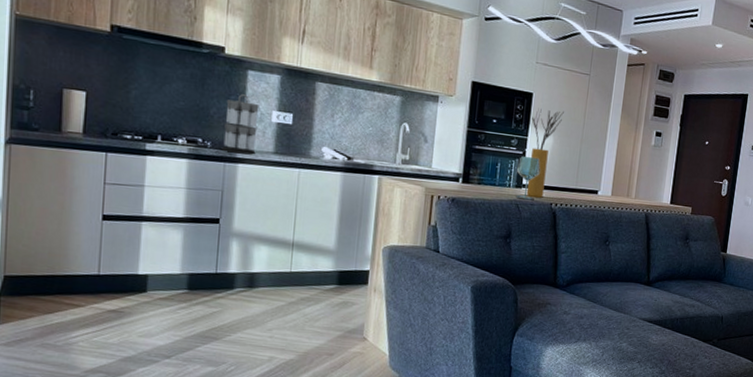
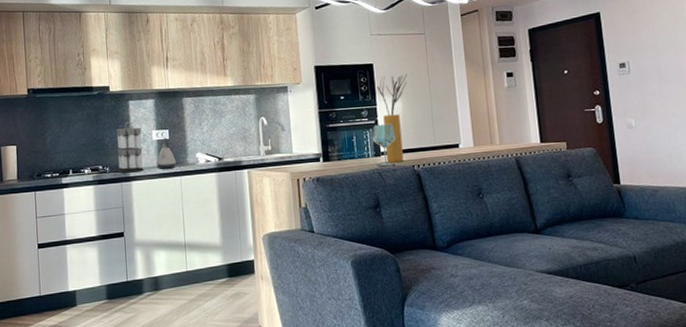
kettle: none [272,122,297,158] -> present [156,138,176,169]

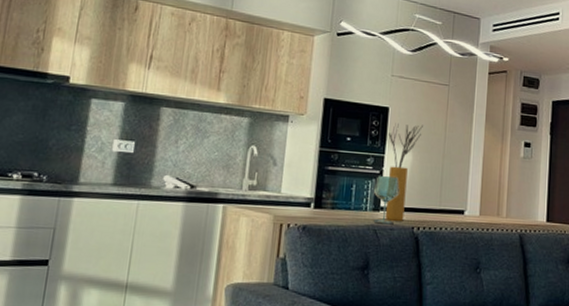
spice rack: present [116,122,144,173] -> none [57,124,101,188]
kettle: present [156,138,176,169] -> none [110,151,137,189]

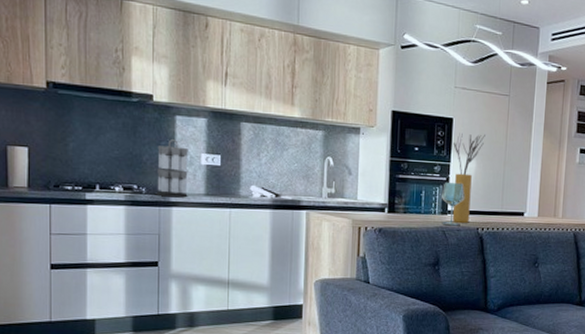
spice rack: none [57,124,101,188] -> present [156,139,189,198]

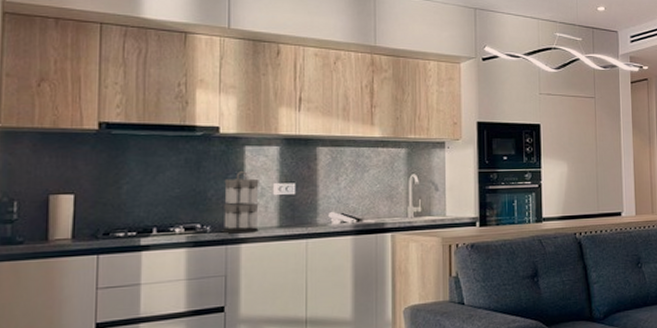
wine glass: present [441,183,465,226] -> none [534,189,559,234]
vase: present [452,134,485,224] -> none [543,137,575,231]

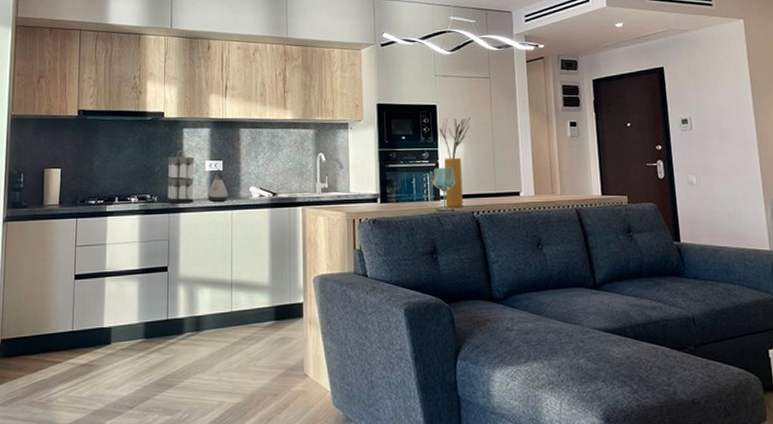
kettle: none [276,193,303,230] -> present [208,169,228,202]
wine glass: none [534,189,559,234] -> present [431,168,456,212]
vase: none [543,137,575,231] -> present [439,117,470,209]

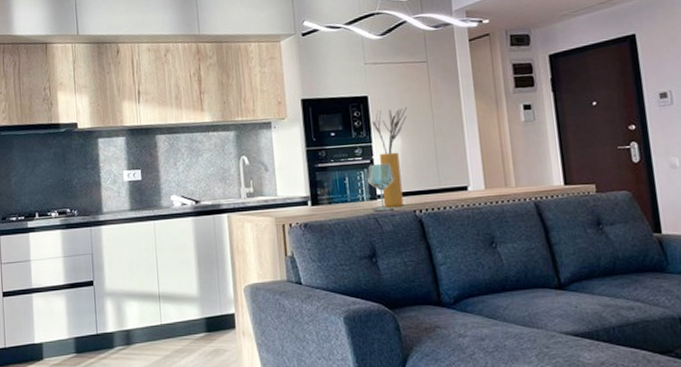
spice rack: present [166,150,194,204] -> none [85,161,115,217]
kettle: present [208,169,228,202] -> none [128,178,149,213]

